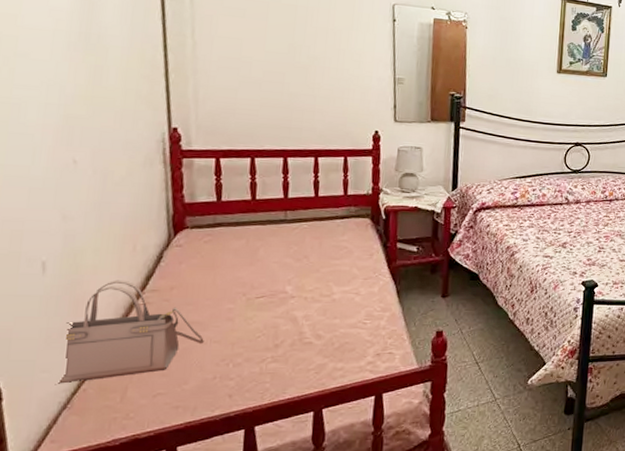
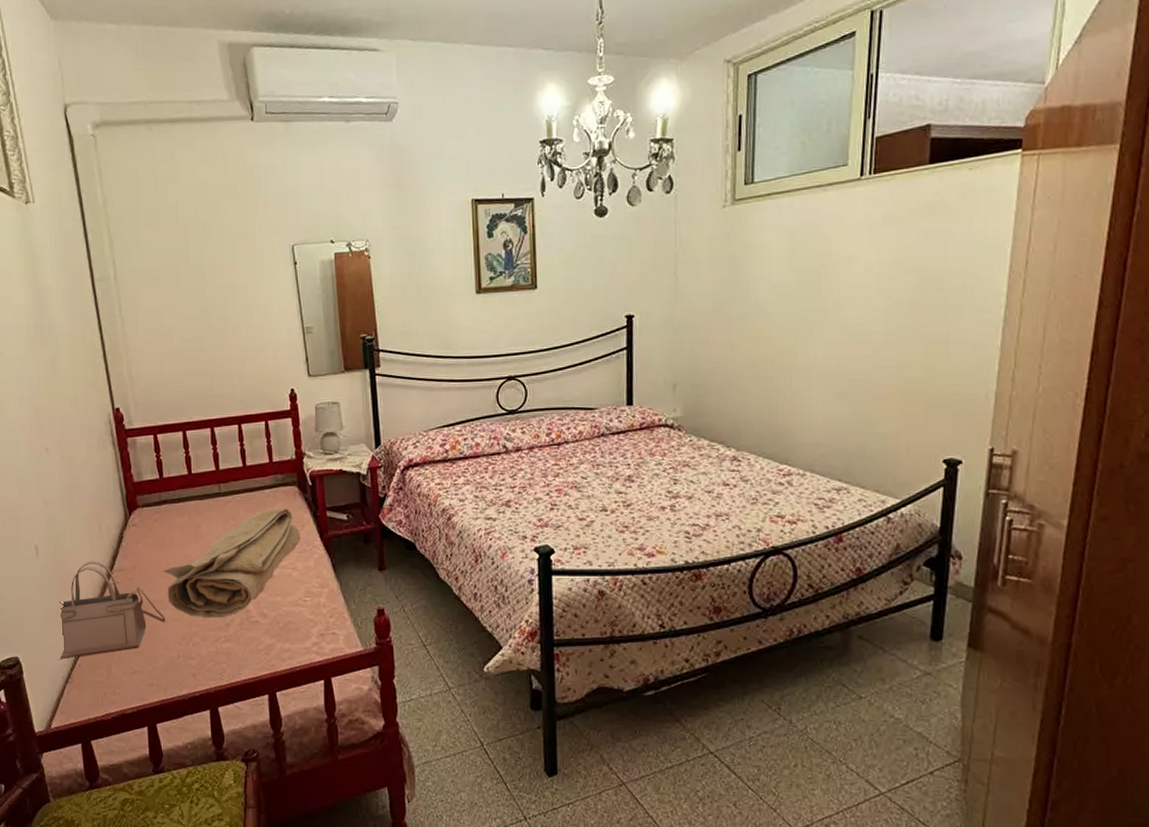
towel: none [207,238,369,339] -> present [163,509,302,617]

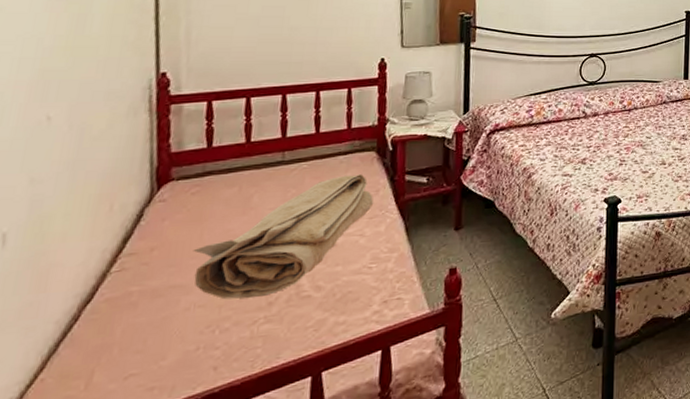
handbag: present [59,560,166,660] -> none [11,245,187,376]

